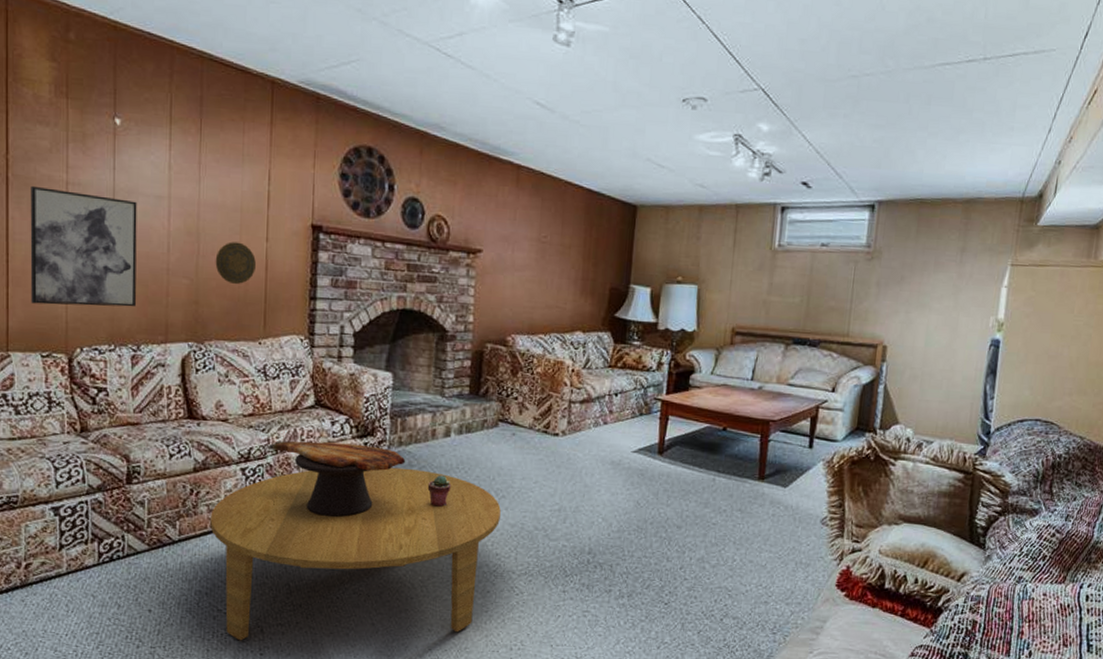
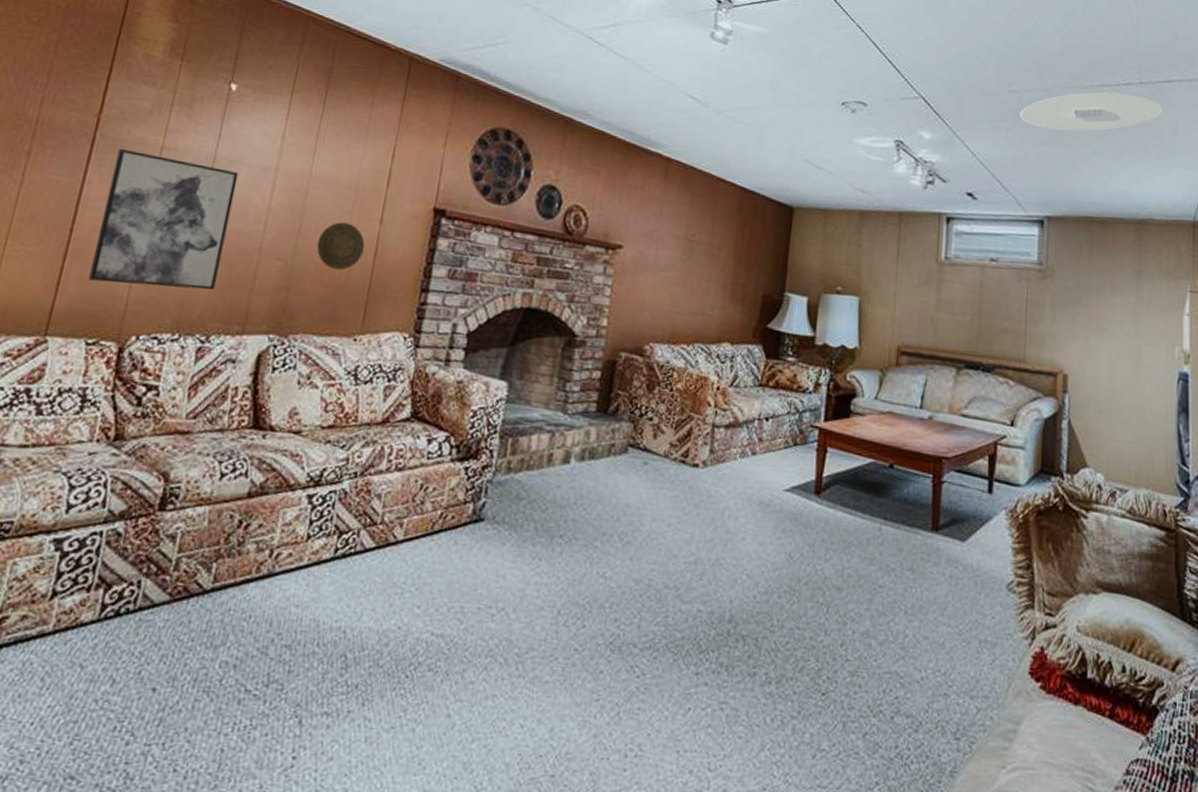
coffee table: present [210,467,501,641] -> none [251,500,625,737]
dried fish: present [270,441,406,518] -> none [348,461,514,565]
potted succulent: present [427,475,452,507] -> none [536,512,566,554]
ceiling light: none [858,70,1005,115] -> present [1020,92,1163,132]

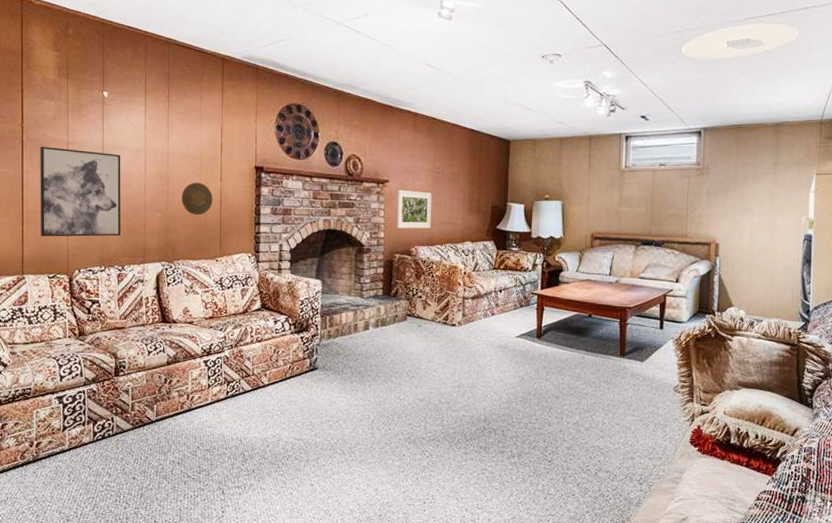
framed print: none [626,260,681,319] -> present [396,190,432,229]

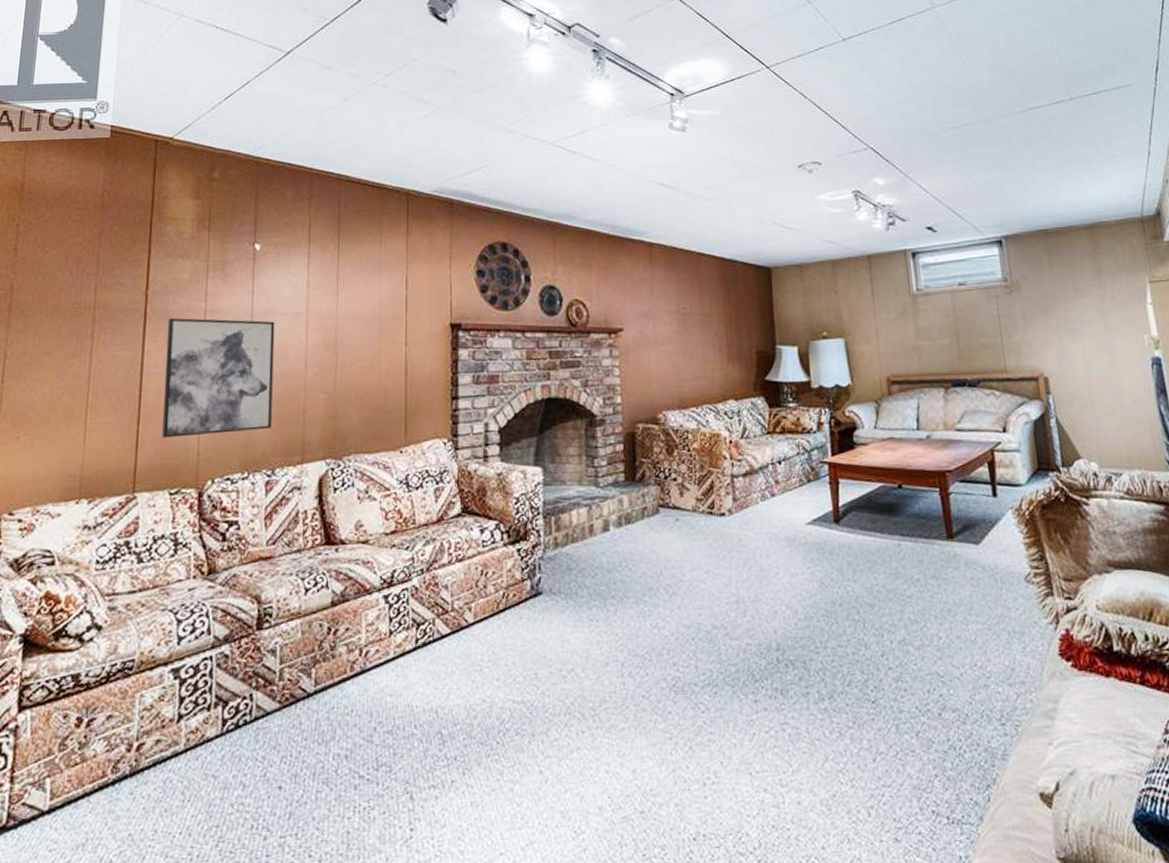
decorative plate: present [181,182,212,216] -> none [353,349,395,394]
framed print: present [396,190,432,229] -> none [634,339,681,390]
ceiling light: present [682,22,800,60] -> none [963,110,1096,157]

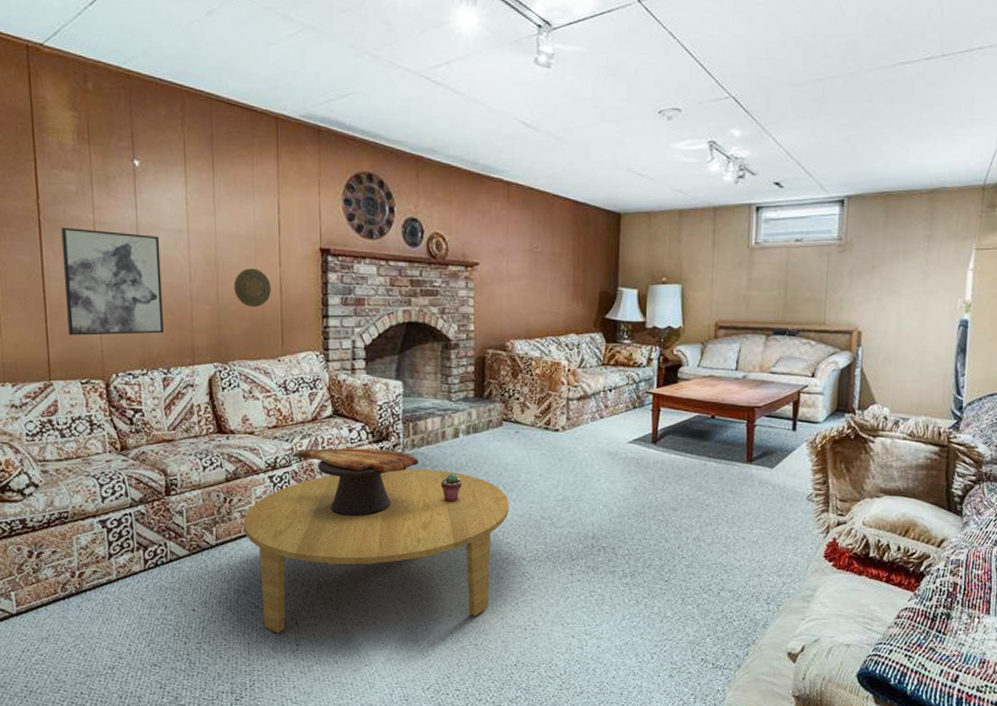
coffee table: none [350,572,673,815] -> present [244,468,509,634]
decorative plate: none [353,349,395,394] -> present [233,268,271,308]
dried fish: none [415,551,564,643] -> present [294,448,419,517]
potted succulent: none [589,576,616,615] -> present [440,473,462,502]

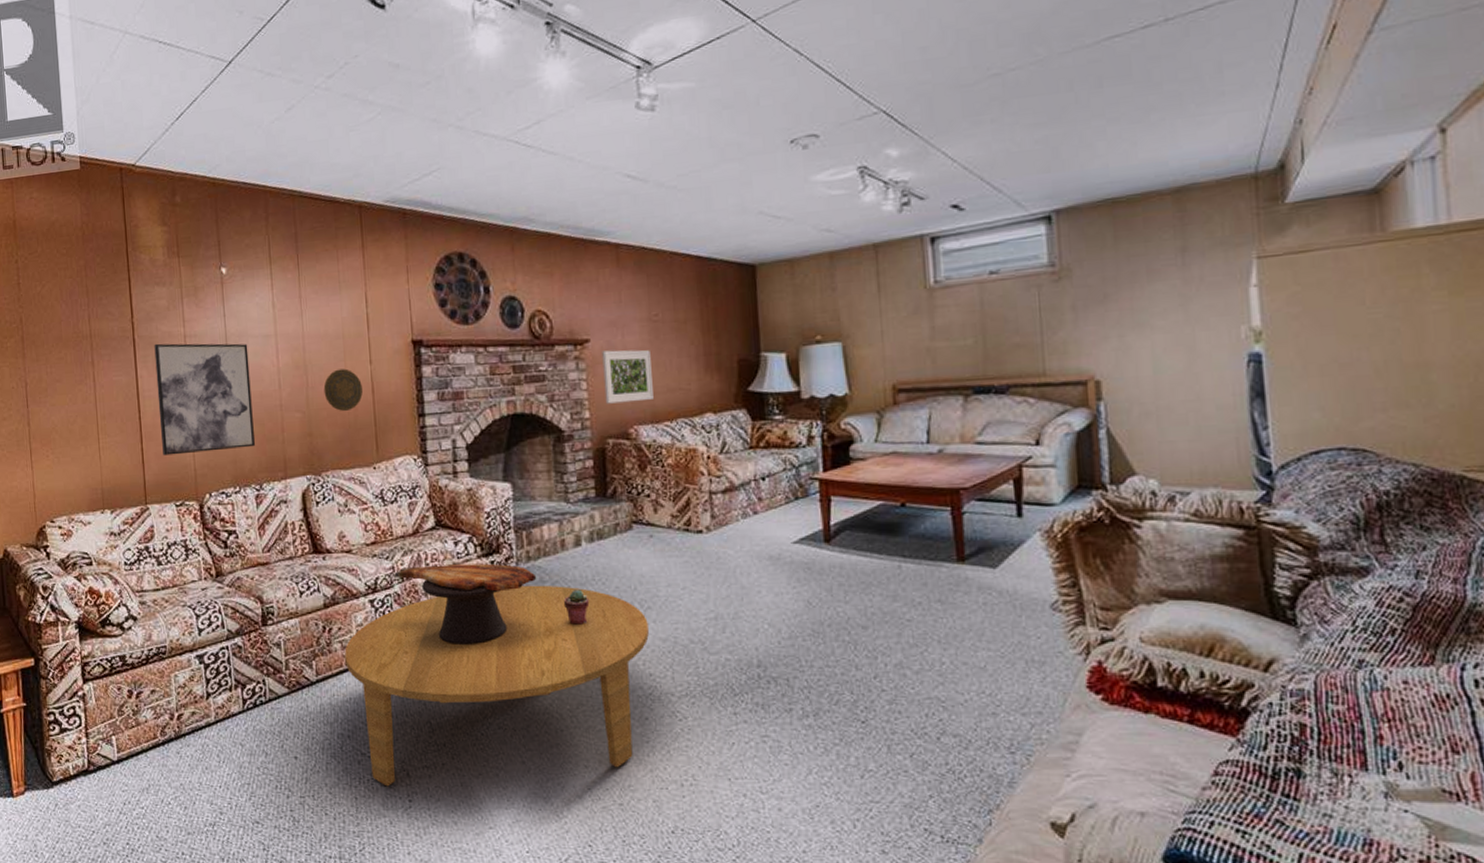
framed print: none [488,274,529,320] -> present [602,350,654,404]

